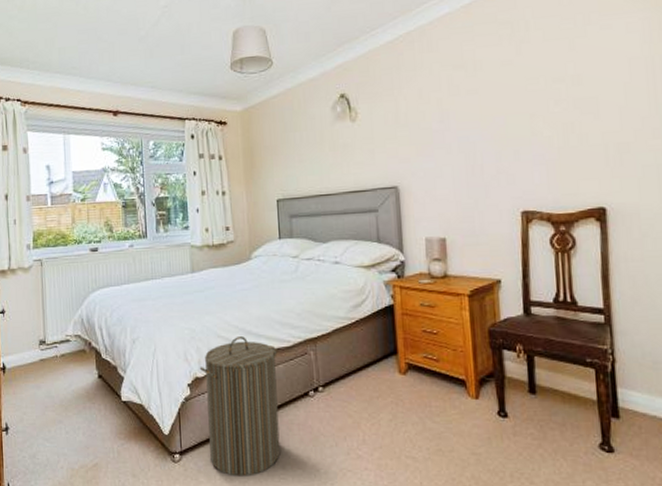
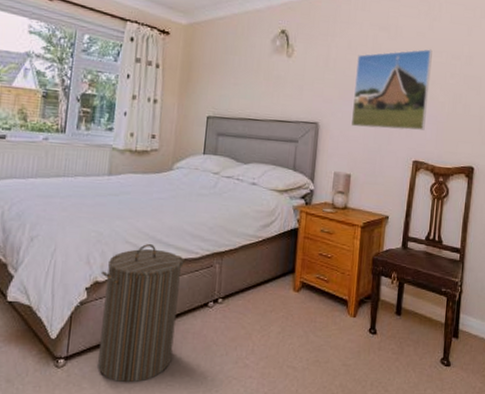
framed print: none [431,77,531,184] -> present [350,49,433,131]

